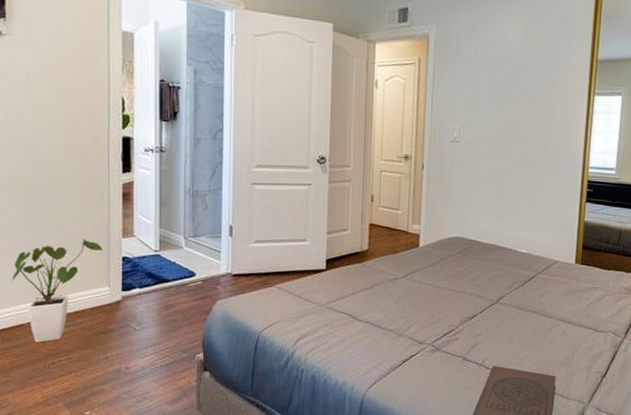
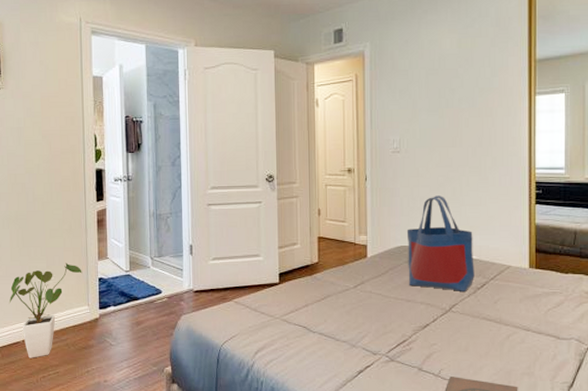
tote bag: none [459,188,525,284] -> present [406,196,474,291]

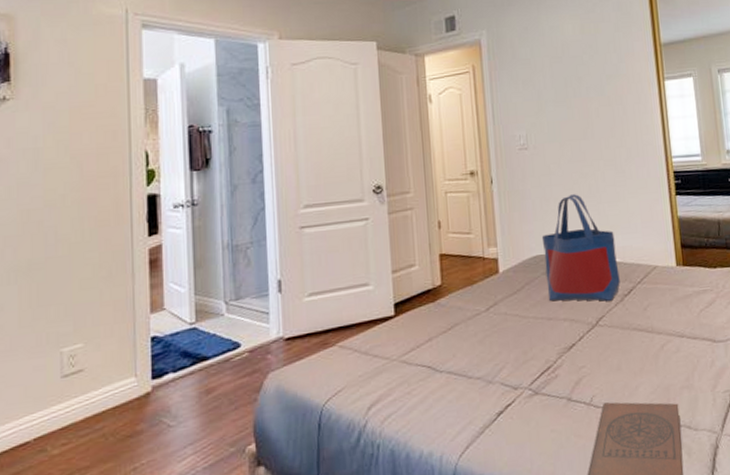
house plant: present [9,262,82,358] -> none [14,321,127,464]

